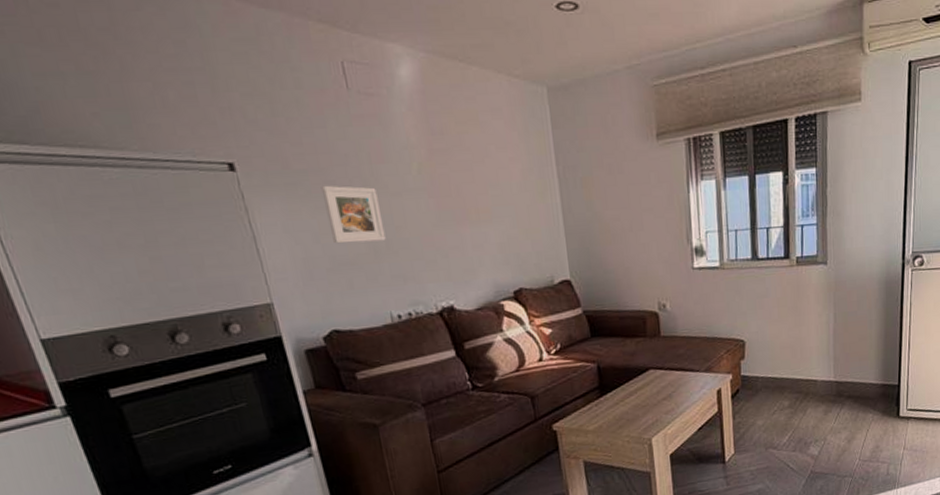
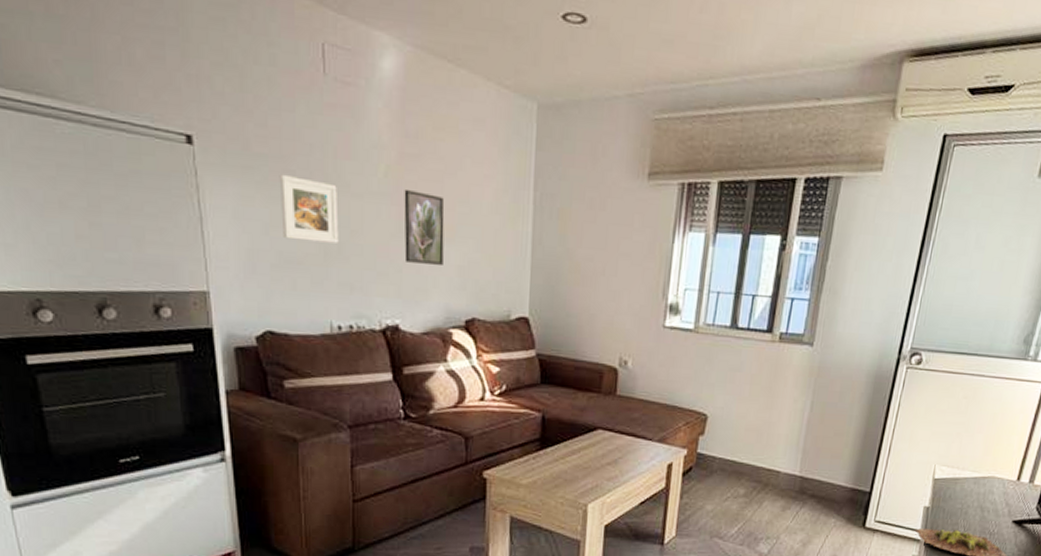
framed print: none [438,181,485,248] -> present [404,188,445,265]

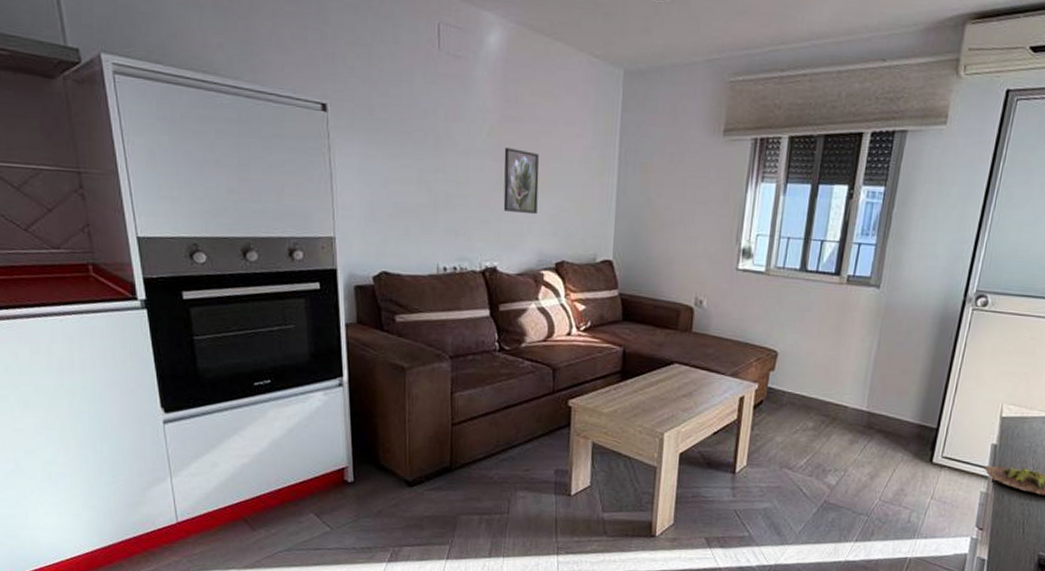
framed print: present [279,174,339,243] -> none [397,135,447,195]

